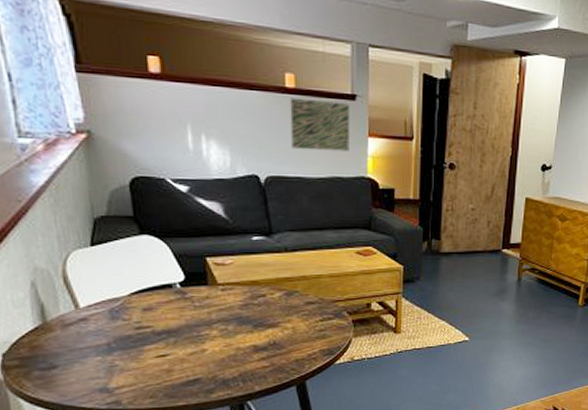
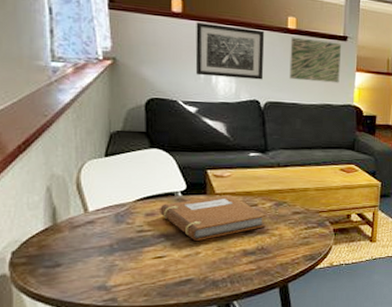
notebook: none [157,284,277,337] -> present [160,194,266,241]
wall art: none [178,84,262,151] -> present [195,22,265,80]

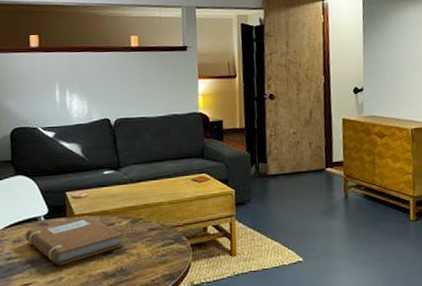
wall art: present [195,22,265,80] -> none [51,52,112,102]
wall art: present [289,37,342,83] -> none [134,53,183,95]

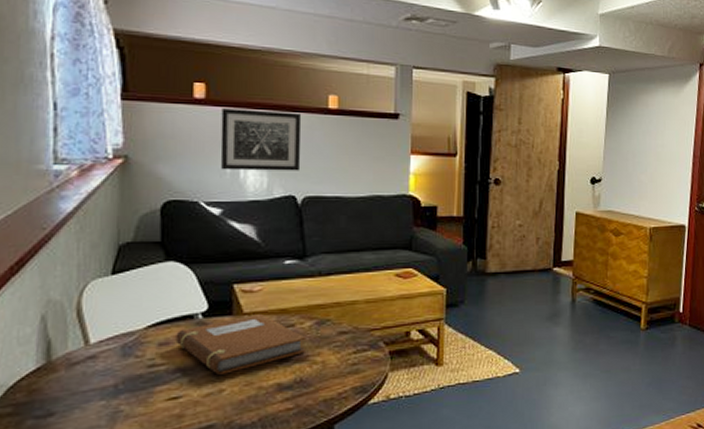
wall art: none [51,52,112,102] -> present [220,108,302,171]

